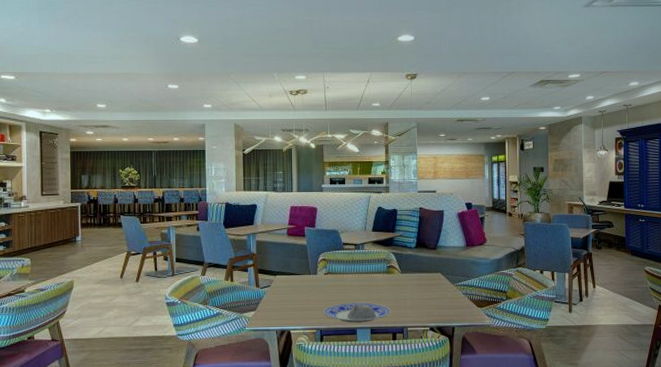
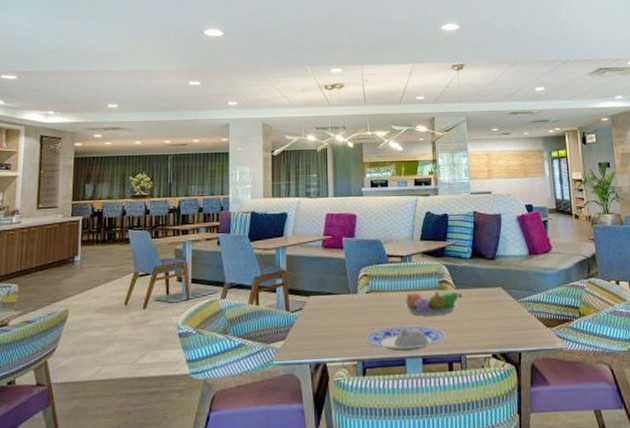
fruit bowl: none [357,274,407,295] -> present [405,291,463,316]

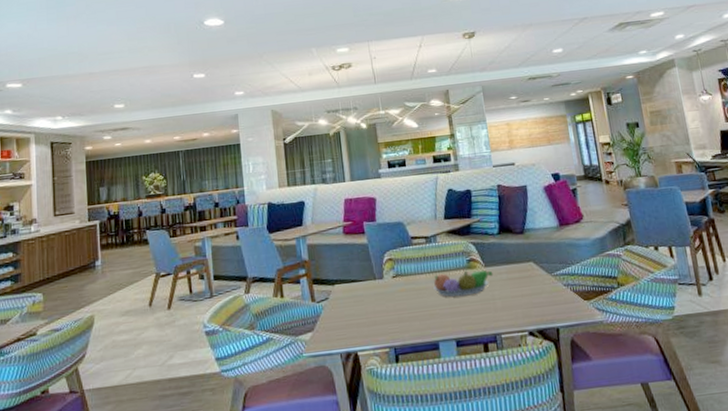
plate: present [366,325,445,352] -> none [395,307,478,336]

